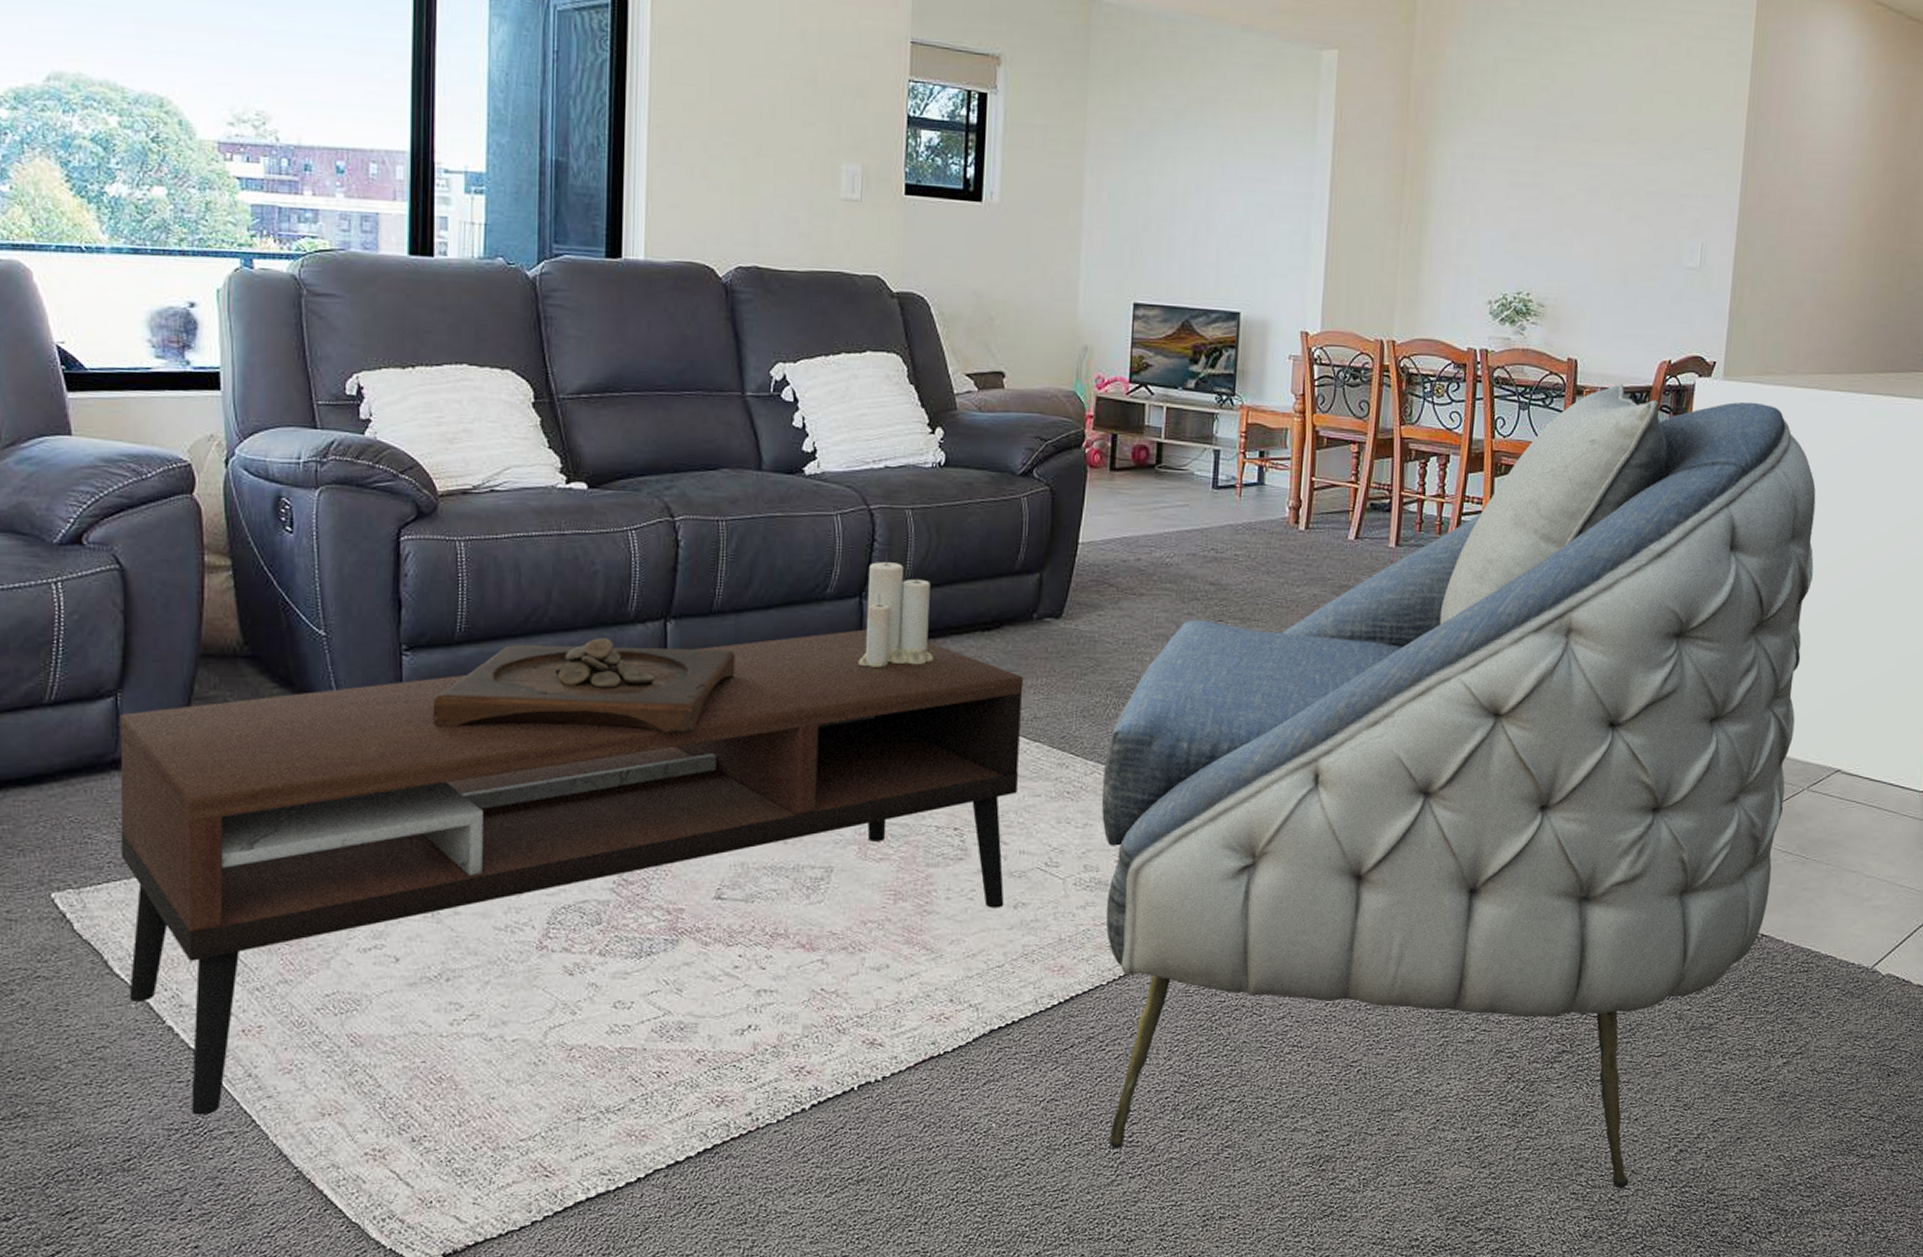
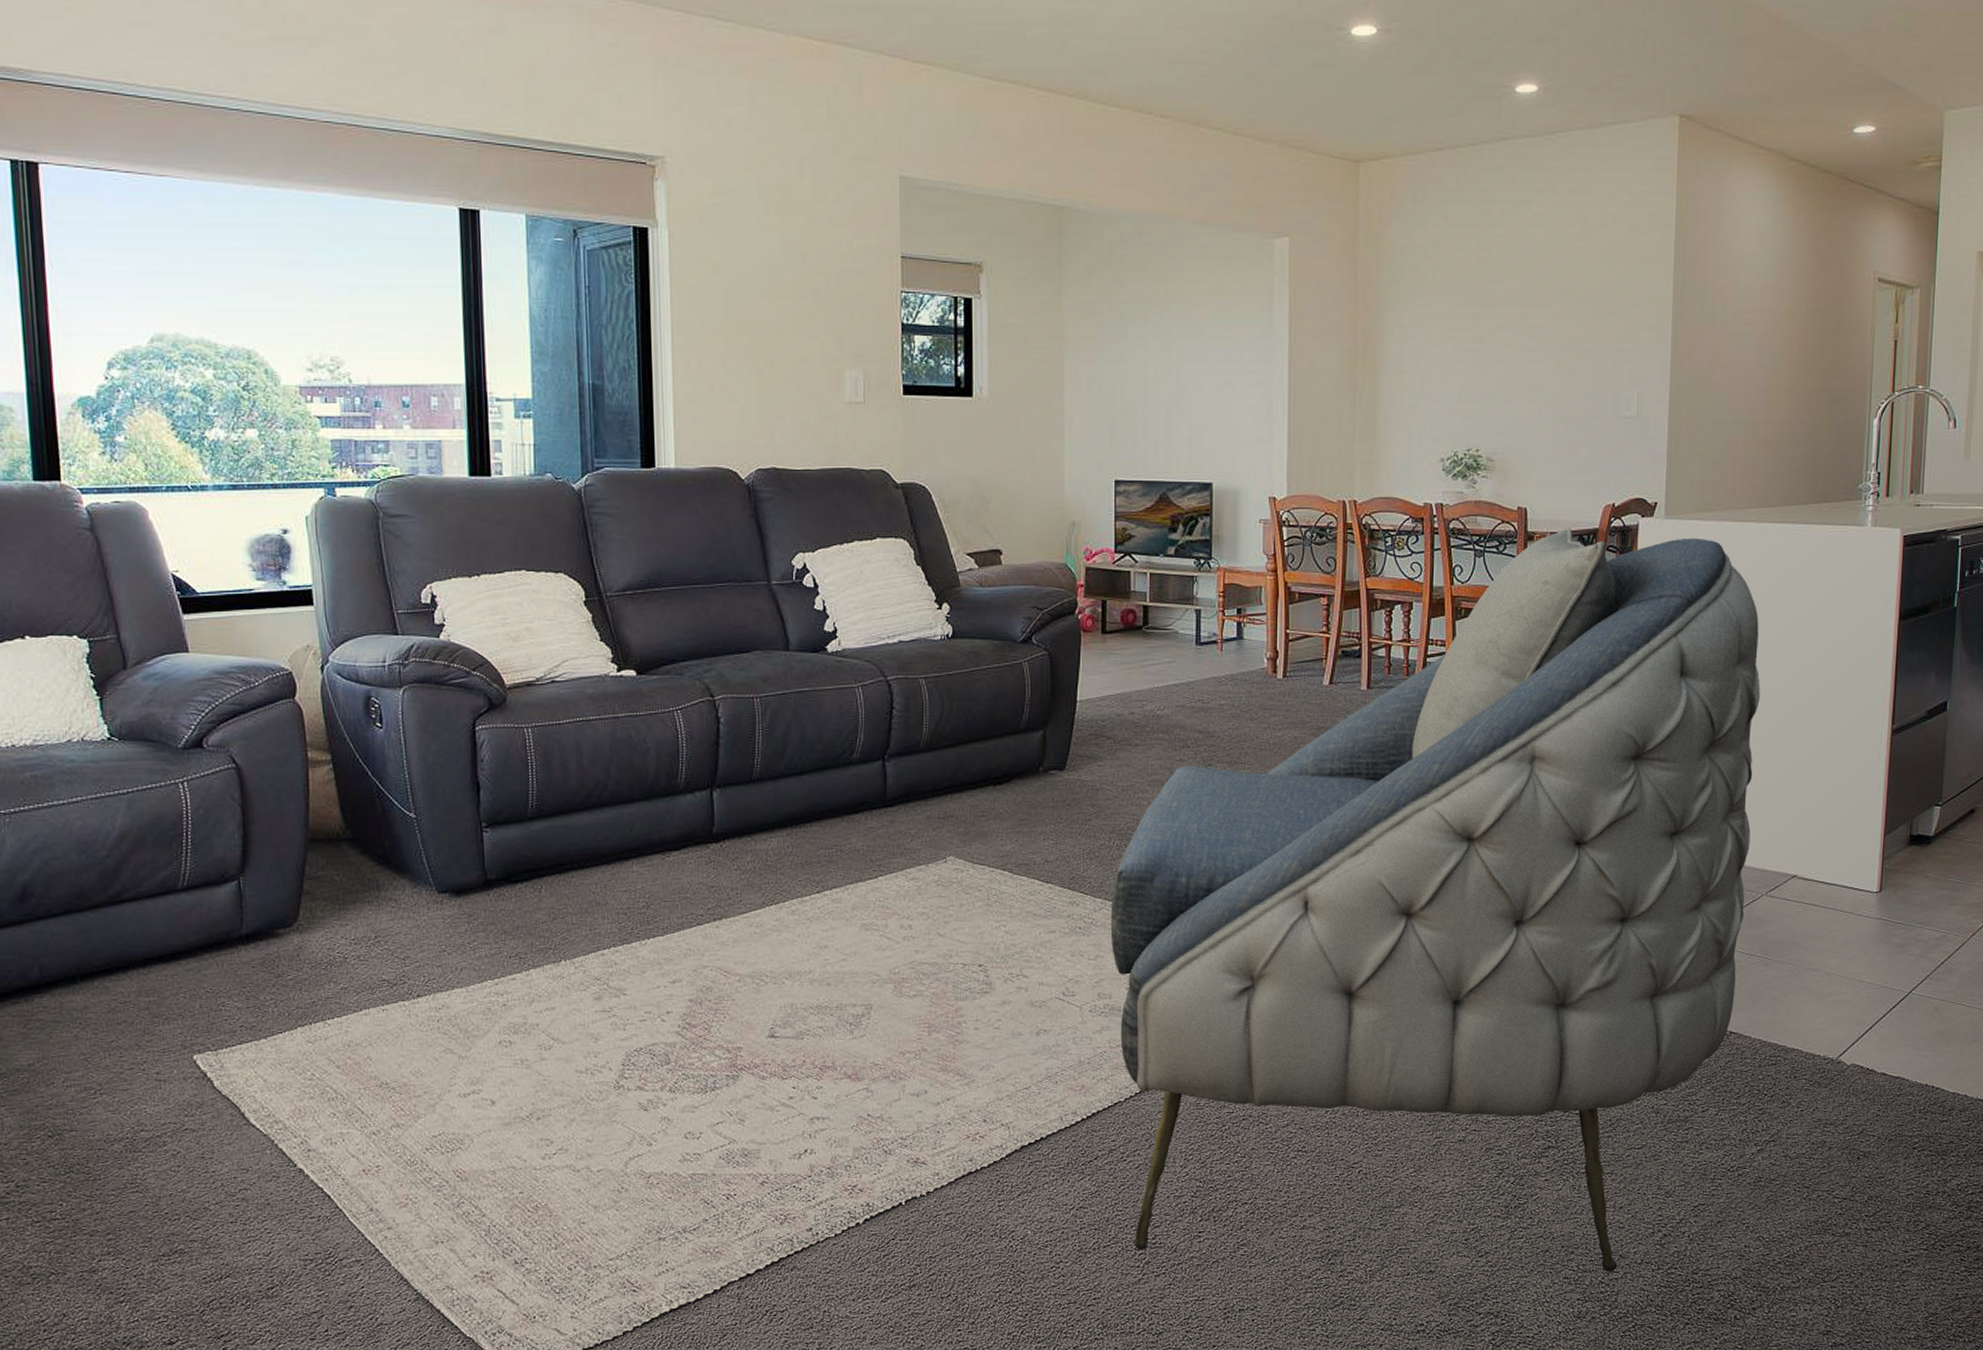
coffee table: present [119,629,1024,1116] -> none [243,789,1034,1247]
wooden tray: present [432,638,736,734] -> none [512,808,775,894]
candle: present [858,553,934,668] -> none [884,719,952,823]

